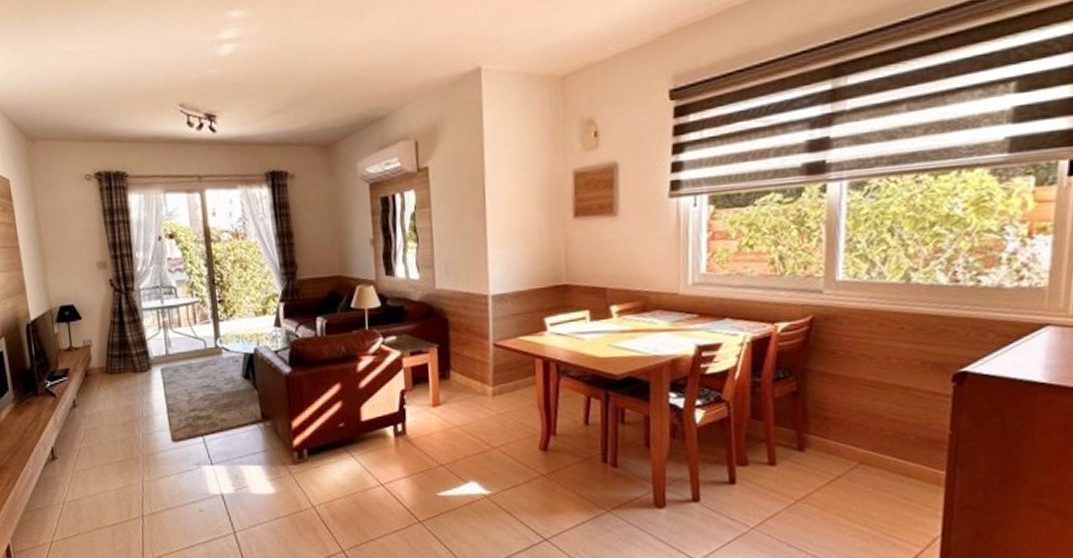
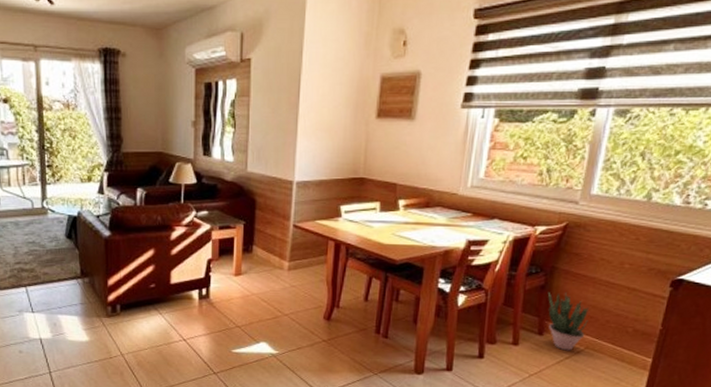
potted plant: none [804,398,858,469] -> present [548,291,589,351]

